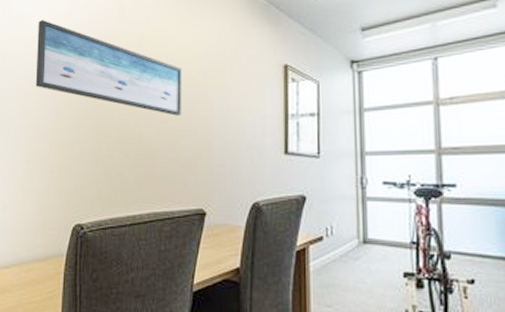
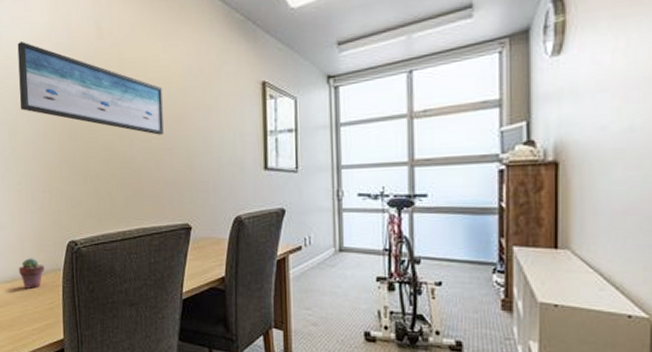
potted succulent: none [19,242,47,276] -> present [19,258,45,289]

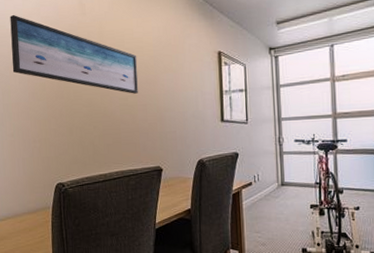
potted succulent: present [19,258,45,289] -> none [12,199,36,225]

